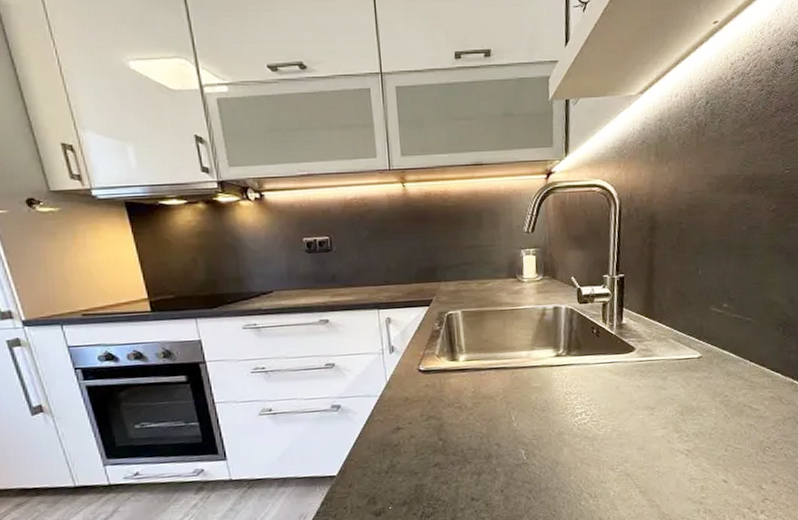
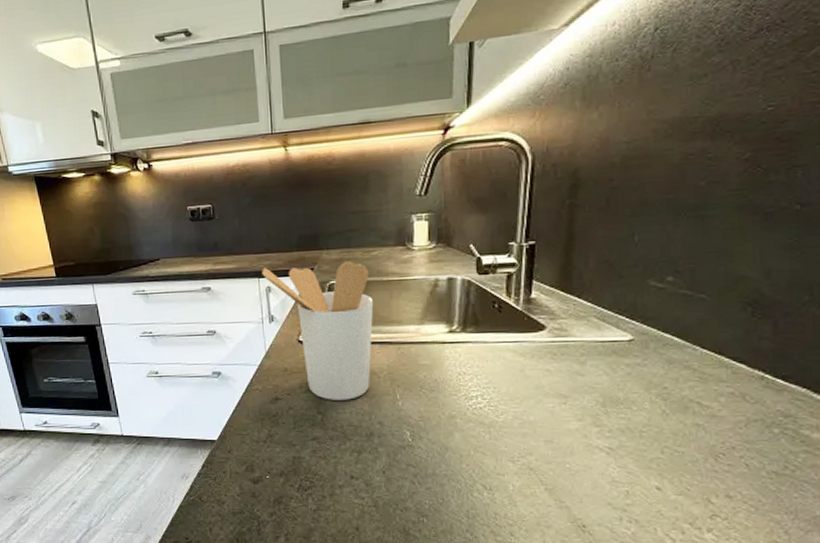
utensil holder: none [381,293,489,426] -> present [262,261,374,400]

